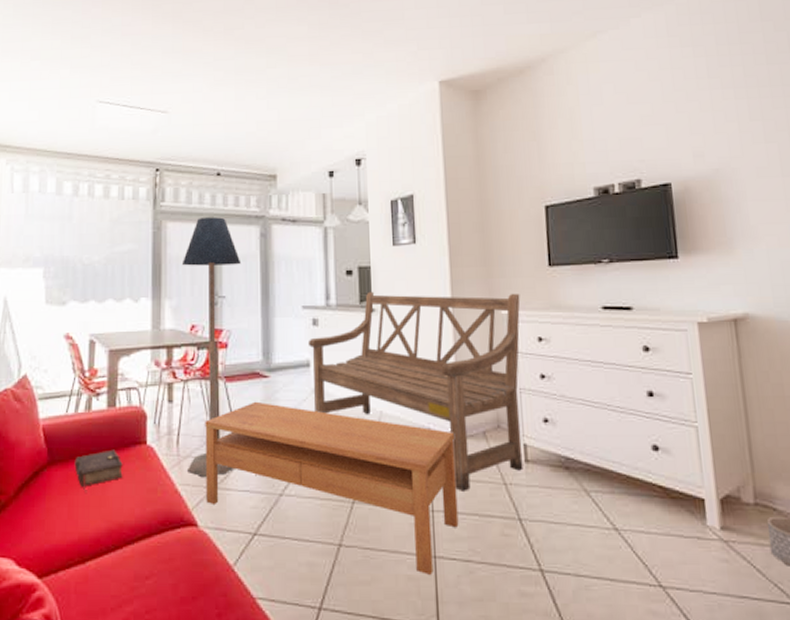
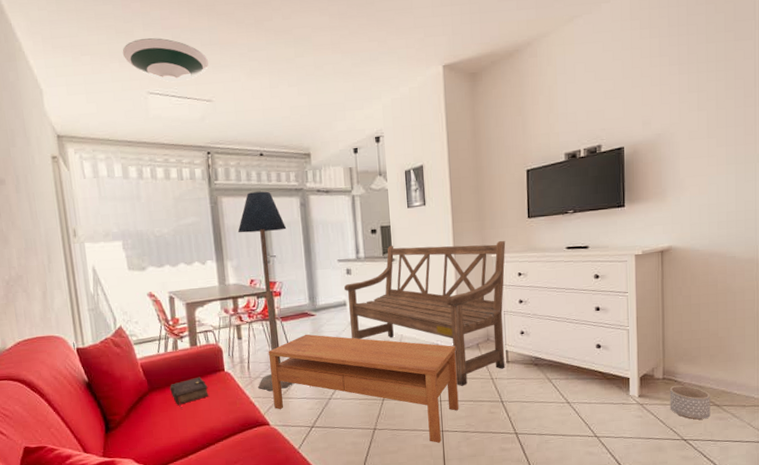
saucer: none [75,44,169,91] -> present [122,38,209,83]

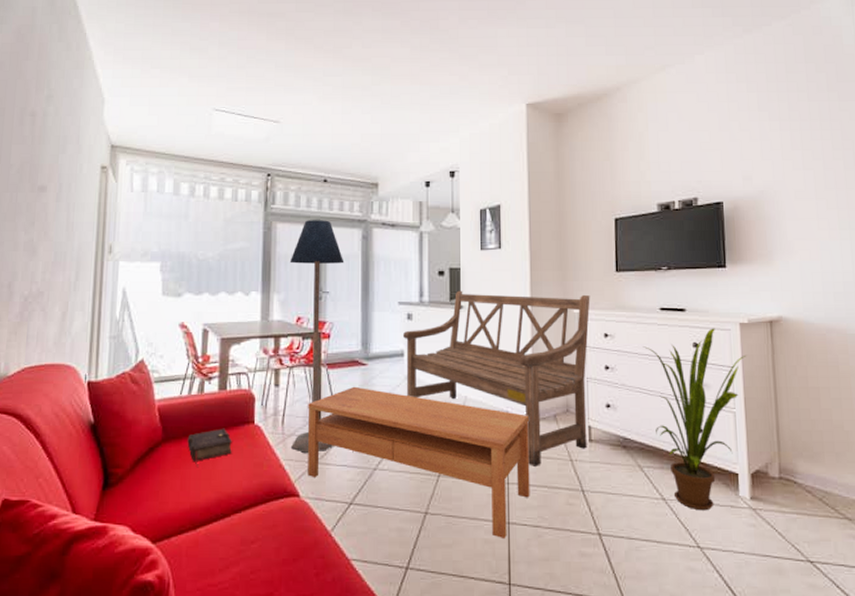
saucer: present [122,38,209,83] -> none [193,57,282,101]
house plant: none [551,261,639,409] -> present [643,328,746,511]
planter: present [669,385,711,420] -> none [788,488,841,536]

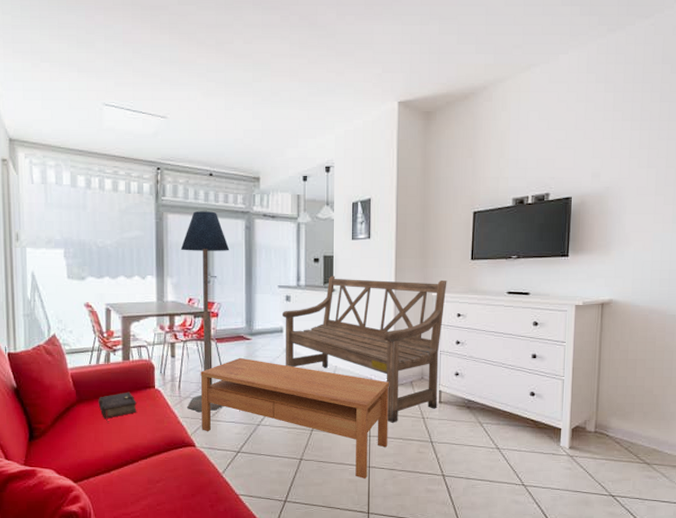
house plant: present [643,328,746,511] -> none [490,309,578,457]

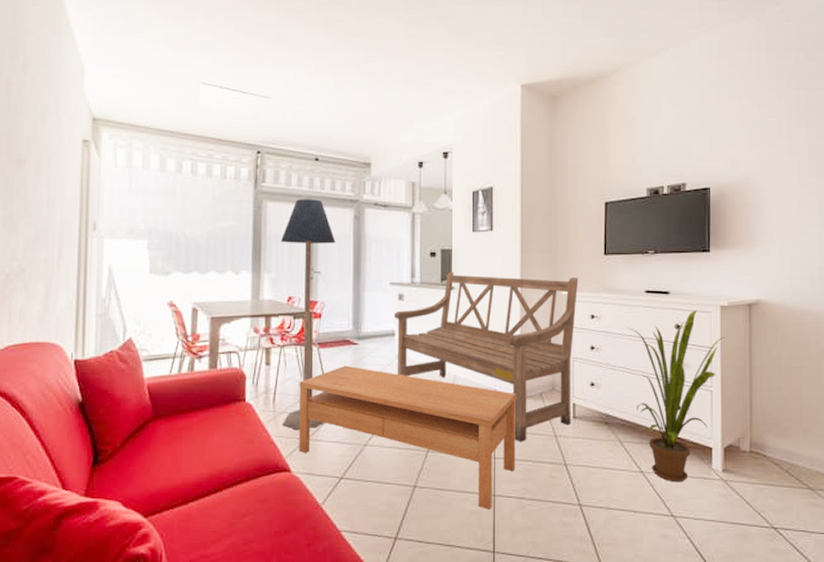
book: present [98,392,137,423] -> none [178,406,223,443]
house plant: none [490,309,578,457] -> present [627,310,724,482]

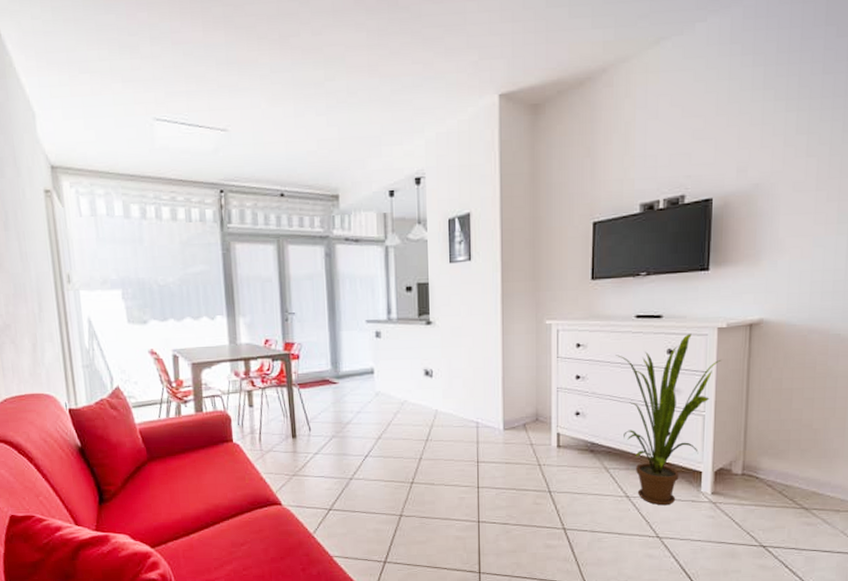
floor lamp: present [280,199,336,429] -> none [252,238,310,466]
coffee table: present [299,365,516,509] -> none [282,404,499,535]
bench: present [393,271,579,442] -> none [371,304,564,472]

